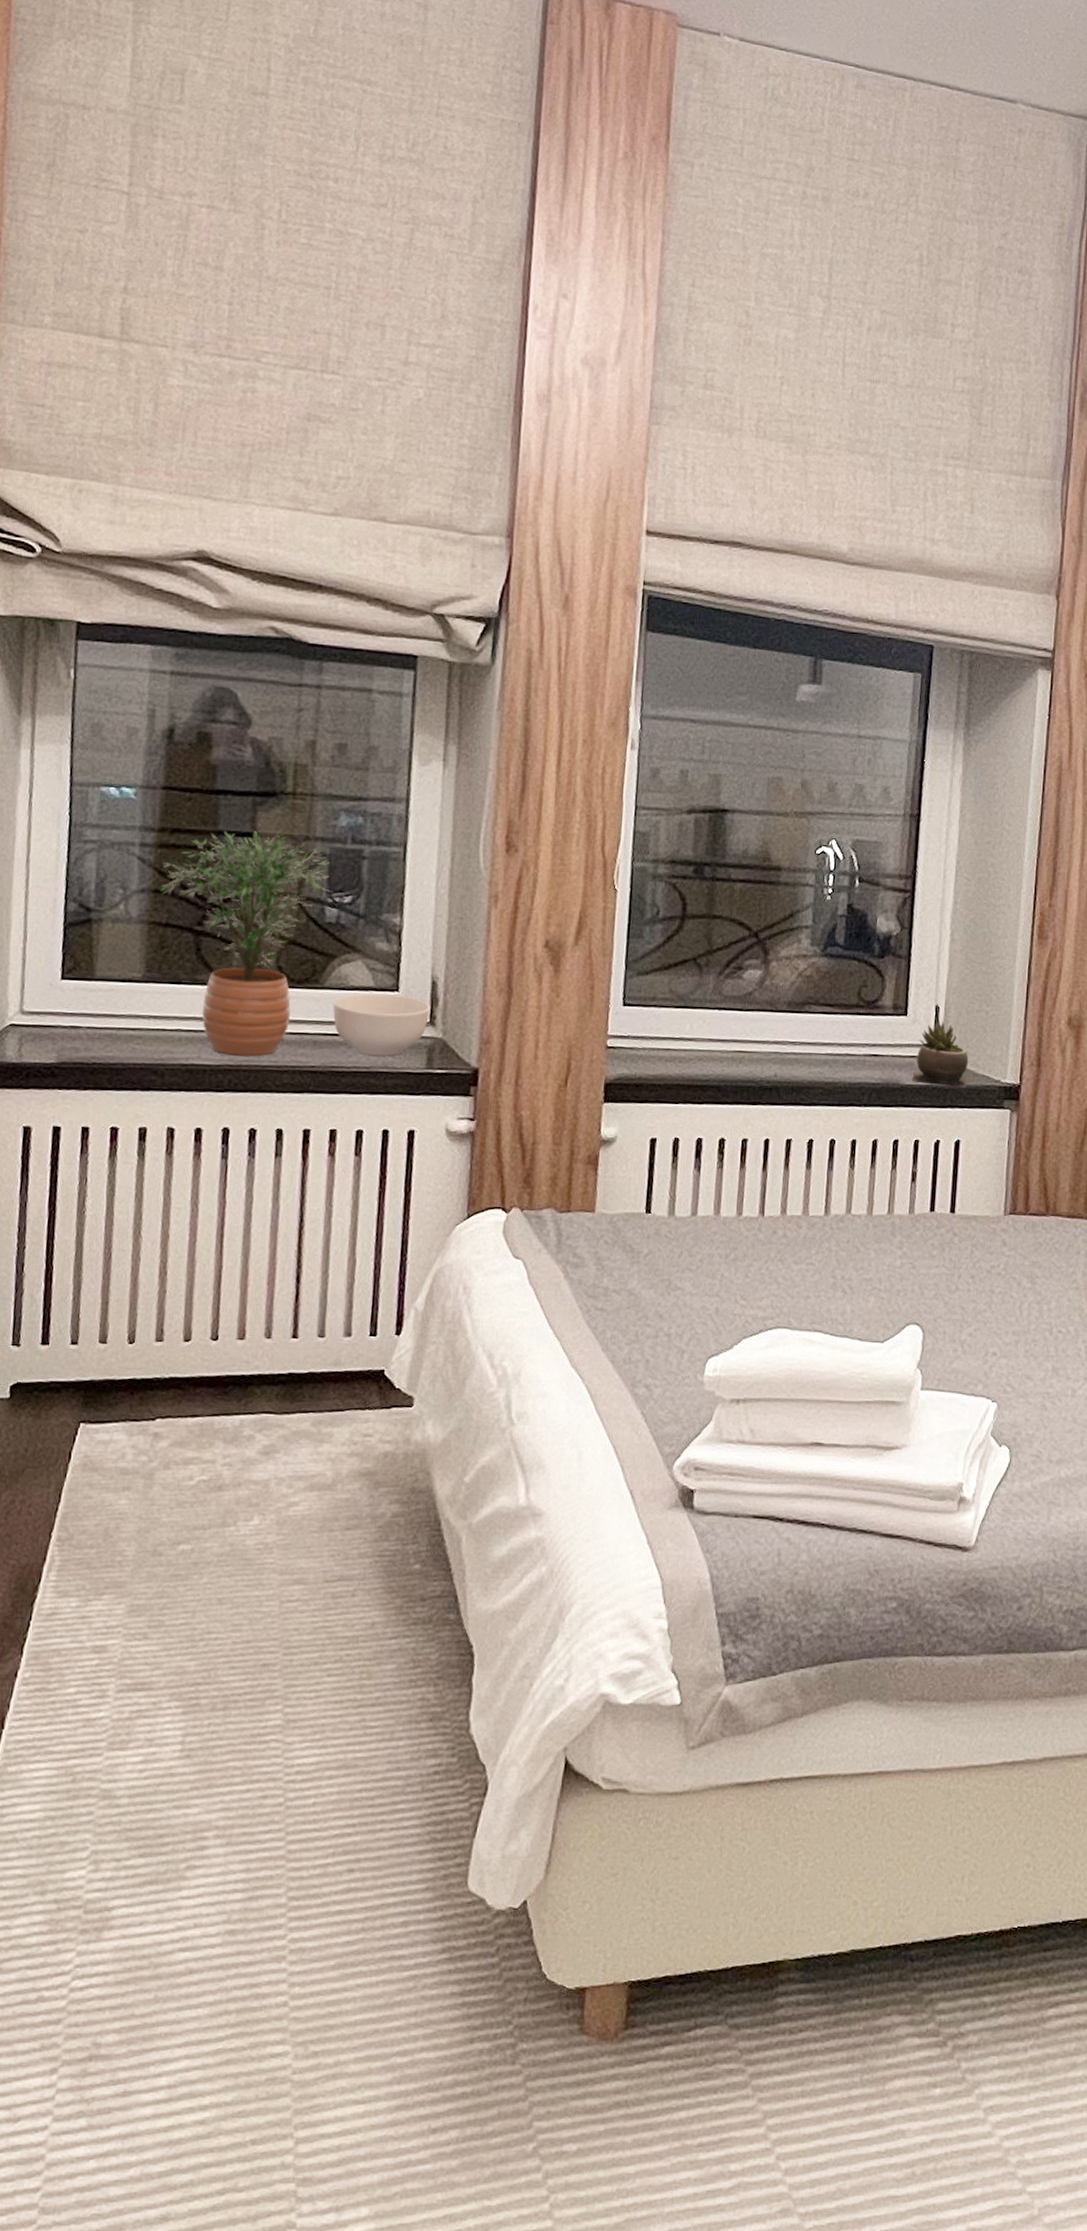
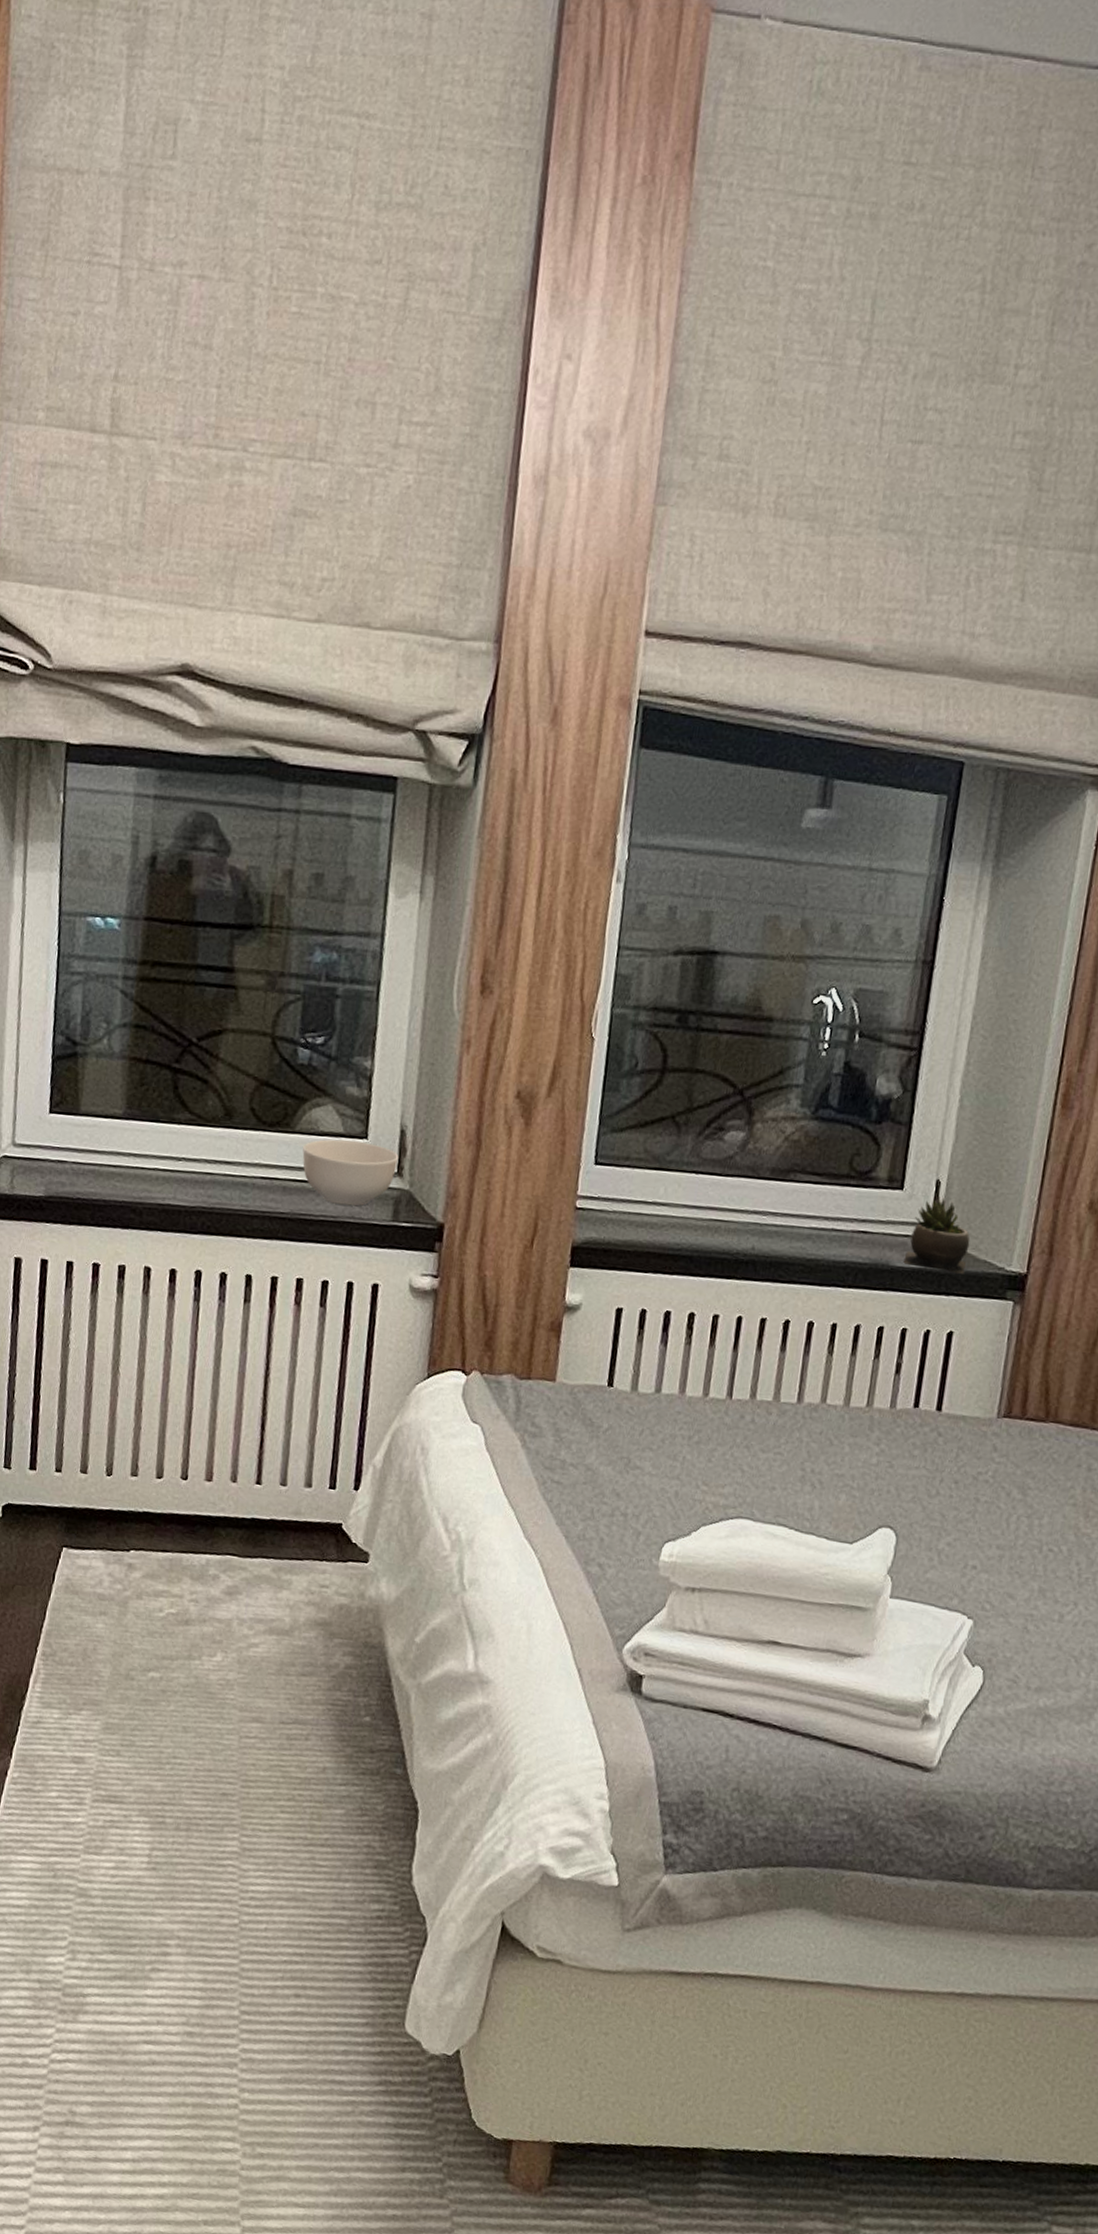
potted plant: present [160,830,332,1057] -> none [141,965,305,1200]

